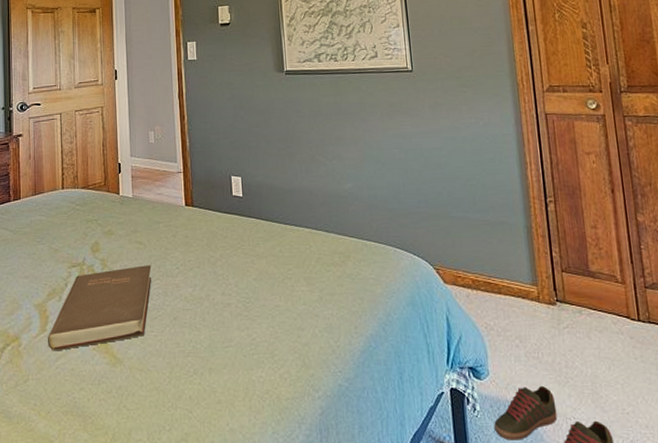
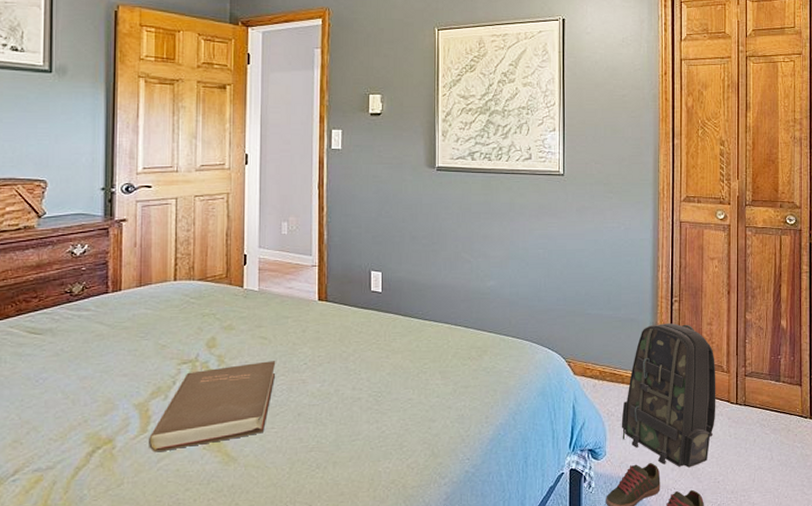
backpack: none [502,227,615,394] -> present [621,323,716,468]

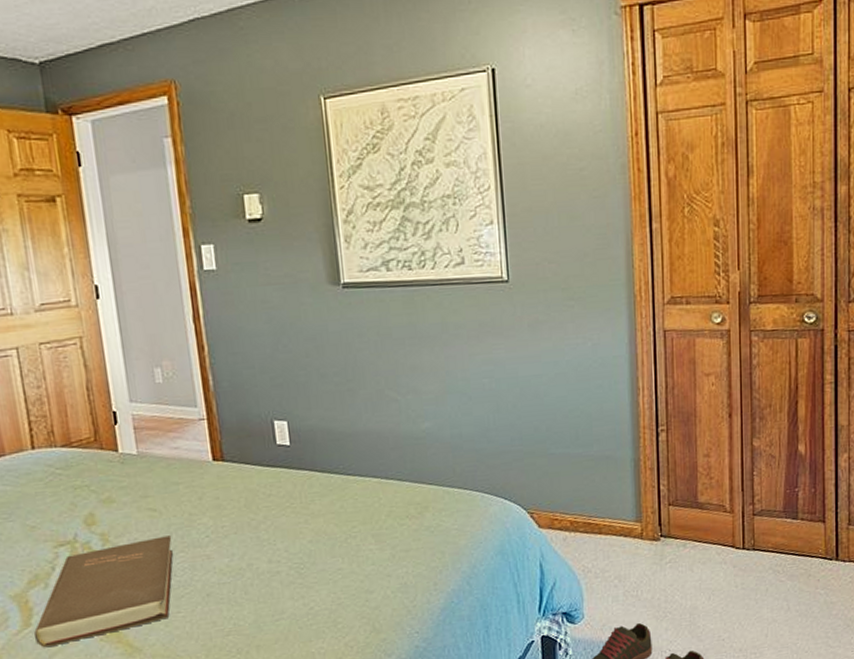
backpack: present [621,323,716,468] -> none [600,458,718,626]

